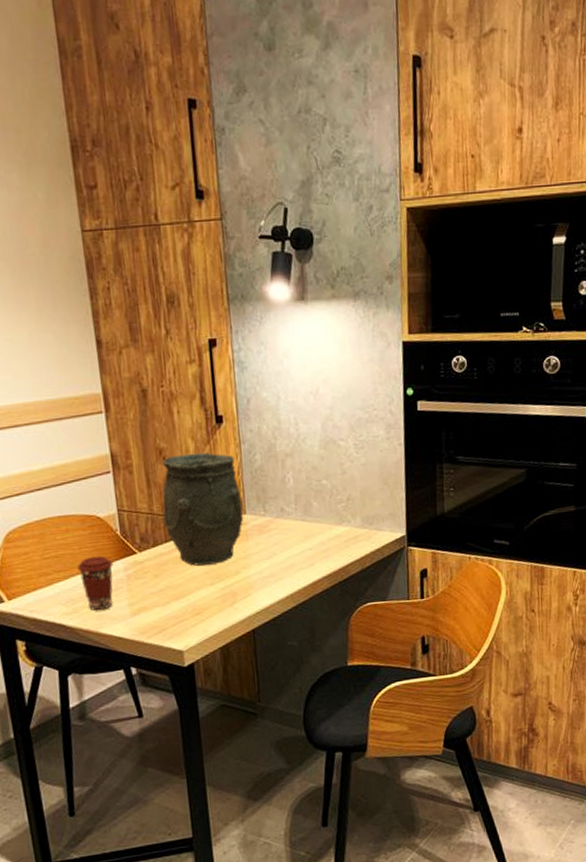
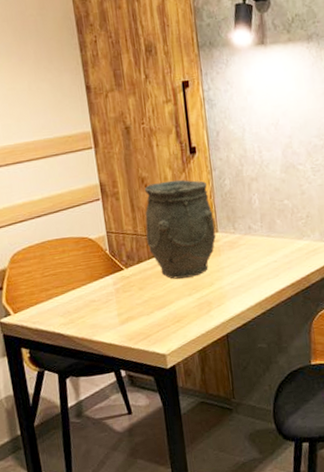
coffee cup: present [77,555,114,611] -> none [72,272,104,321]

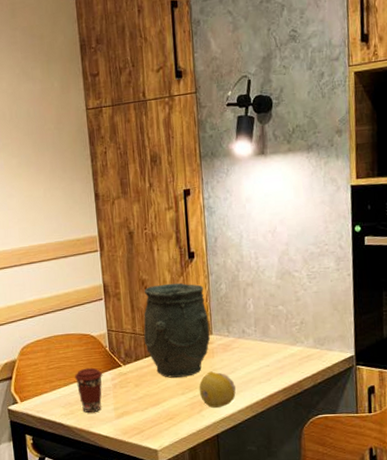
coffee cup: none [72,272,104,321] -> present [74,367,103,413]
fruit: none [206,270,244,308] -> present [199,371,236,408]

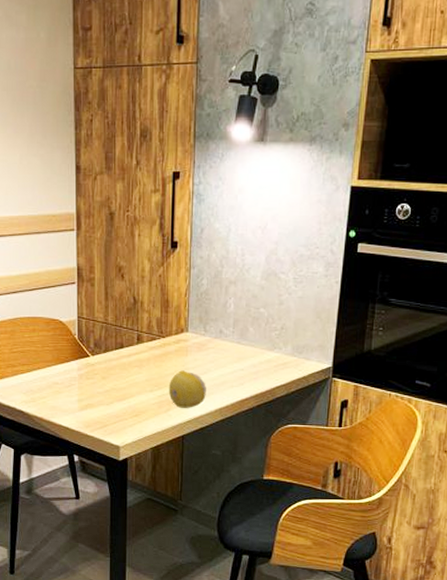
coffee cup: present [74,367,103,413] -> none [38,355,69,403]
vase: present [143,283,210,378] -> none [115,273,186,374]

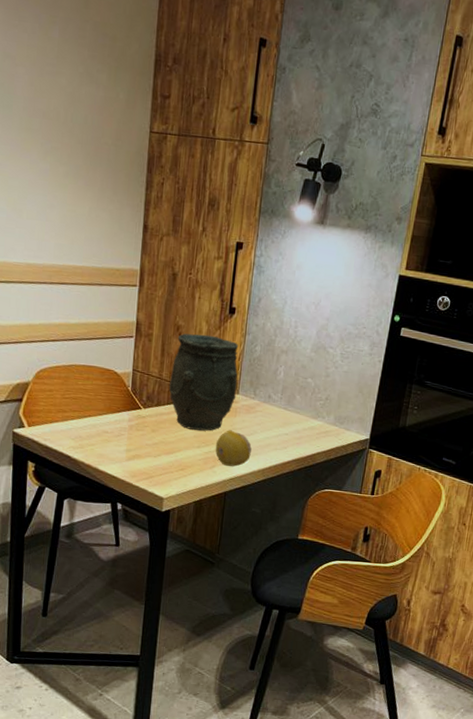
vase: none [115,273,186,374] -> present [168,333,238,431]

